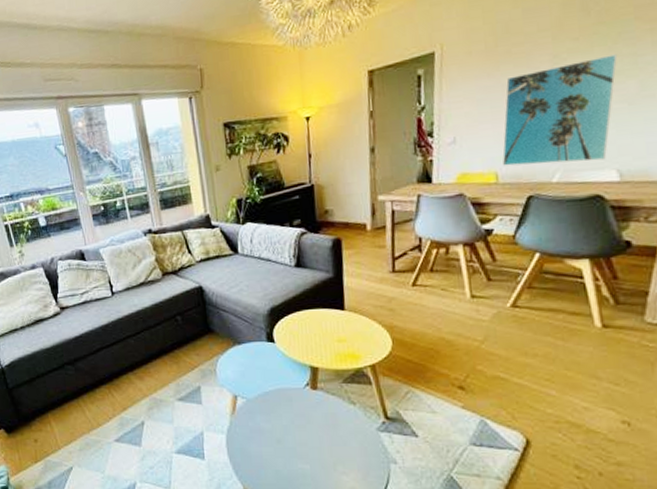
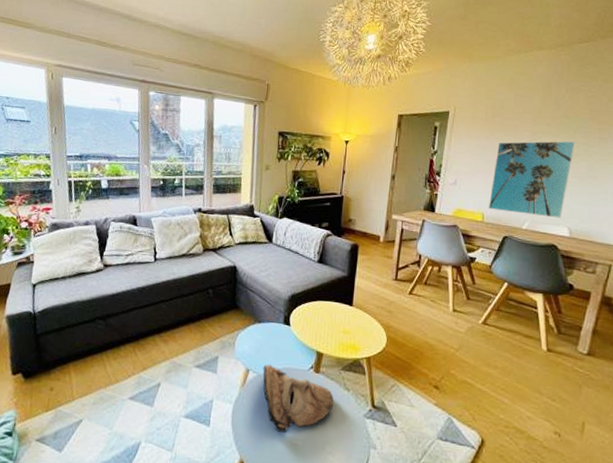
animal skull: none [252,387,340,457] -> present [263,364,334,433]

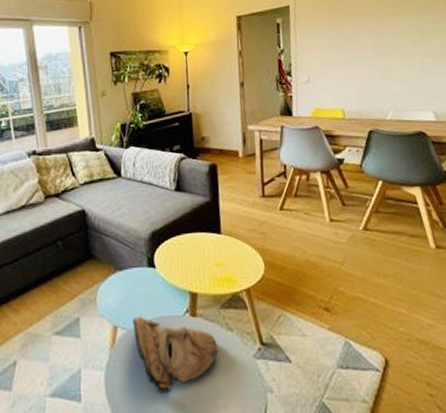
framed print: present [489,141,576,219] -> none [345,19,425,104]

